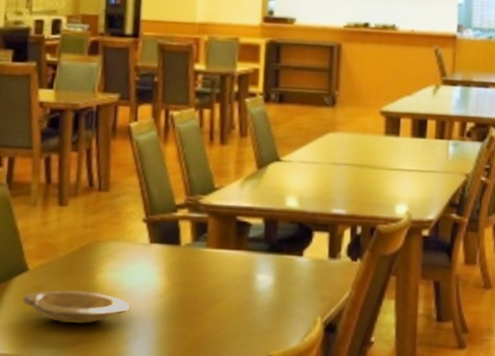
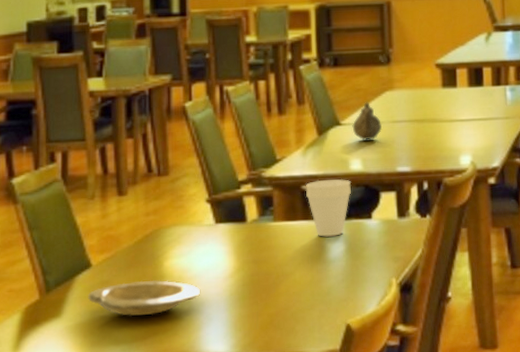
cup: none [240,212,285,269] -> present [305,179,351,237]
teapot: none [291,141,321,179] -> present [352,102,382,141]

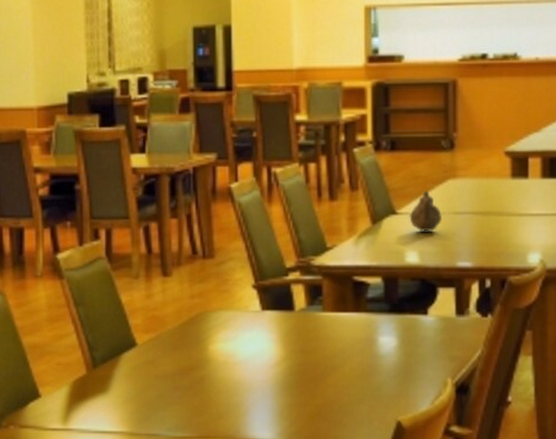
plate: present [88,280,201,317] -> none [134,364,247,398]
cup: present [305,179,351,237] -> none [357,271,406,331]

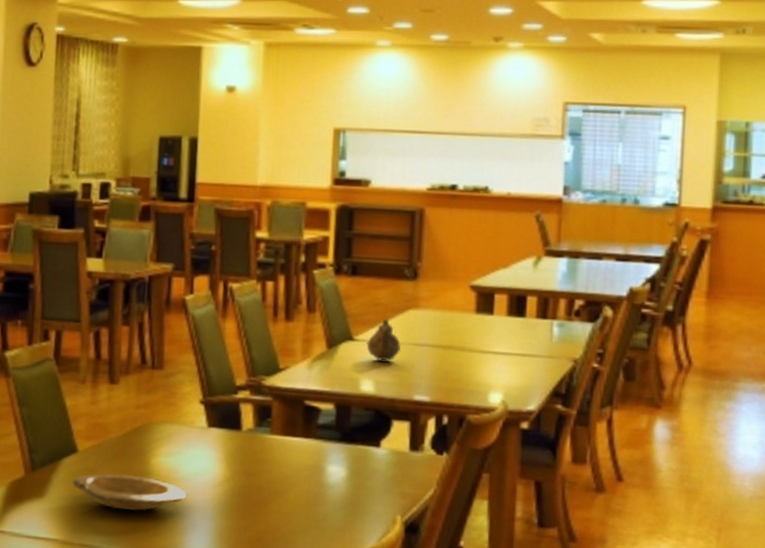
plate: none [134,364,247,398] -> present [72,473,188,512]

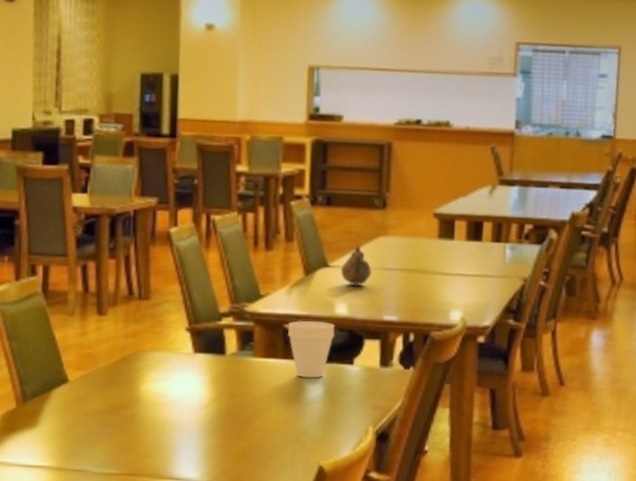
plate: present [72,473,188,512] -> none [64,401,176,436]
cup: none [308,396,360,461] -> present [287,320,335,378]

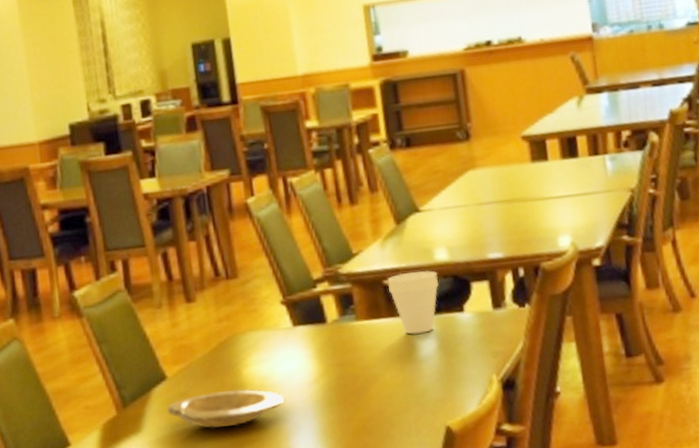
plate: none [64,401,176,436] -> present [167,388,285,429]
teapot: present [340,246,371,285] -> none [433,184,467,227]

